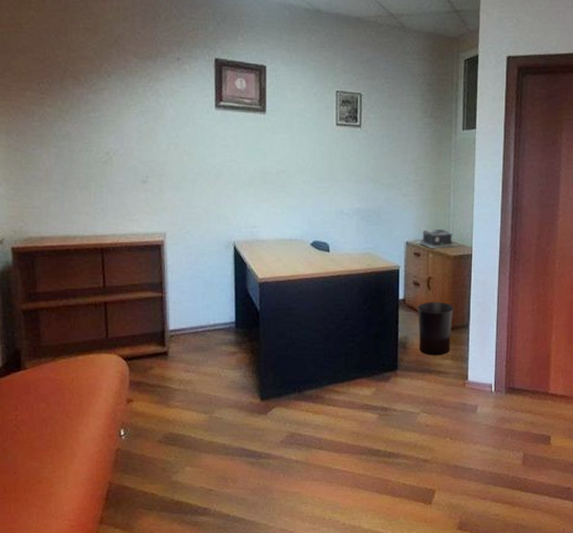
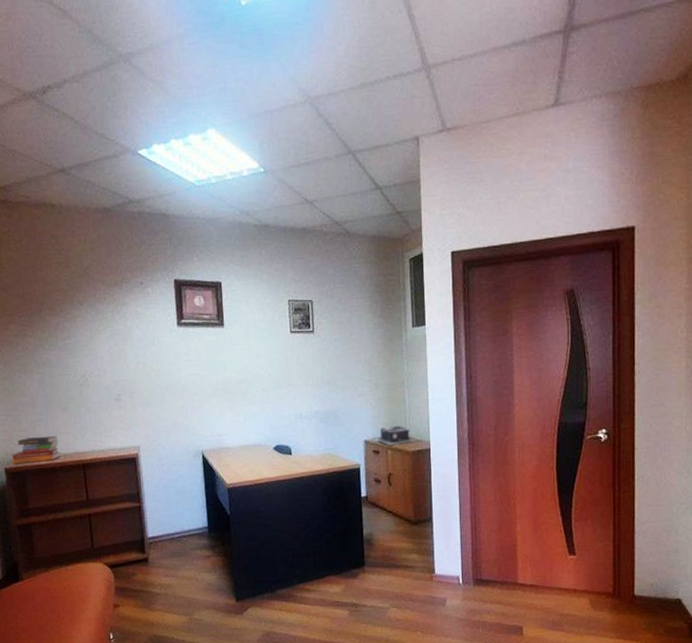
books: none [21,215,76,243] -> present [12,435,60,463]
waste bin: present [417,302,454,356] -> none [379,497,416,551]

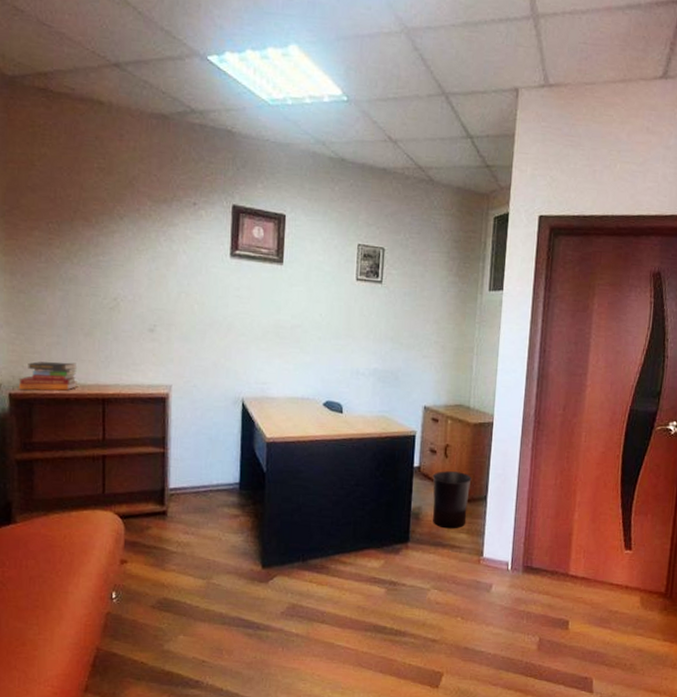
printer: present [373,426,420,446] -> none [433,394,483,415]
waste bin: none [379,497,416,551] -> present [432,471,472,529]

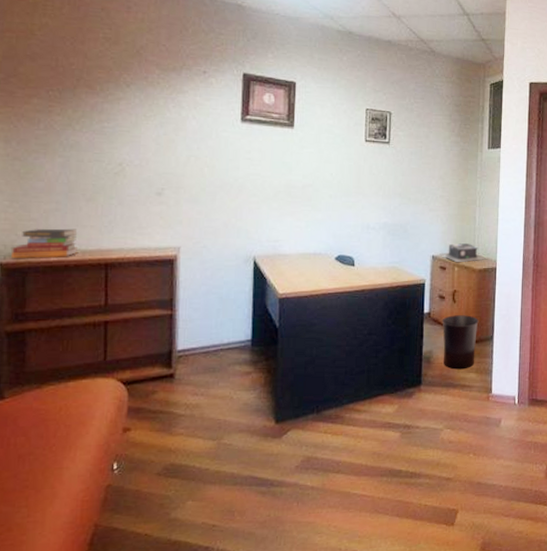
printer: none [433,394,483,415] -> present [441,243,487,263]

